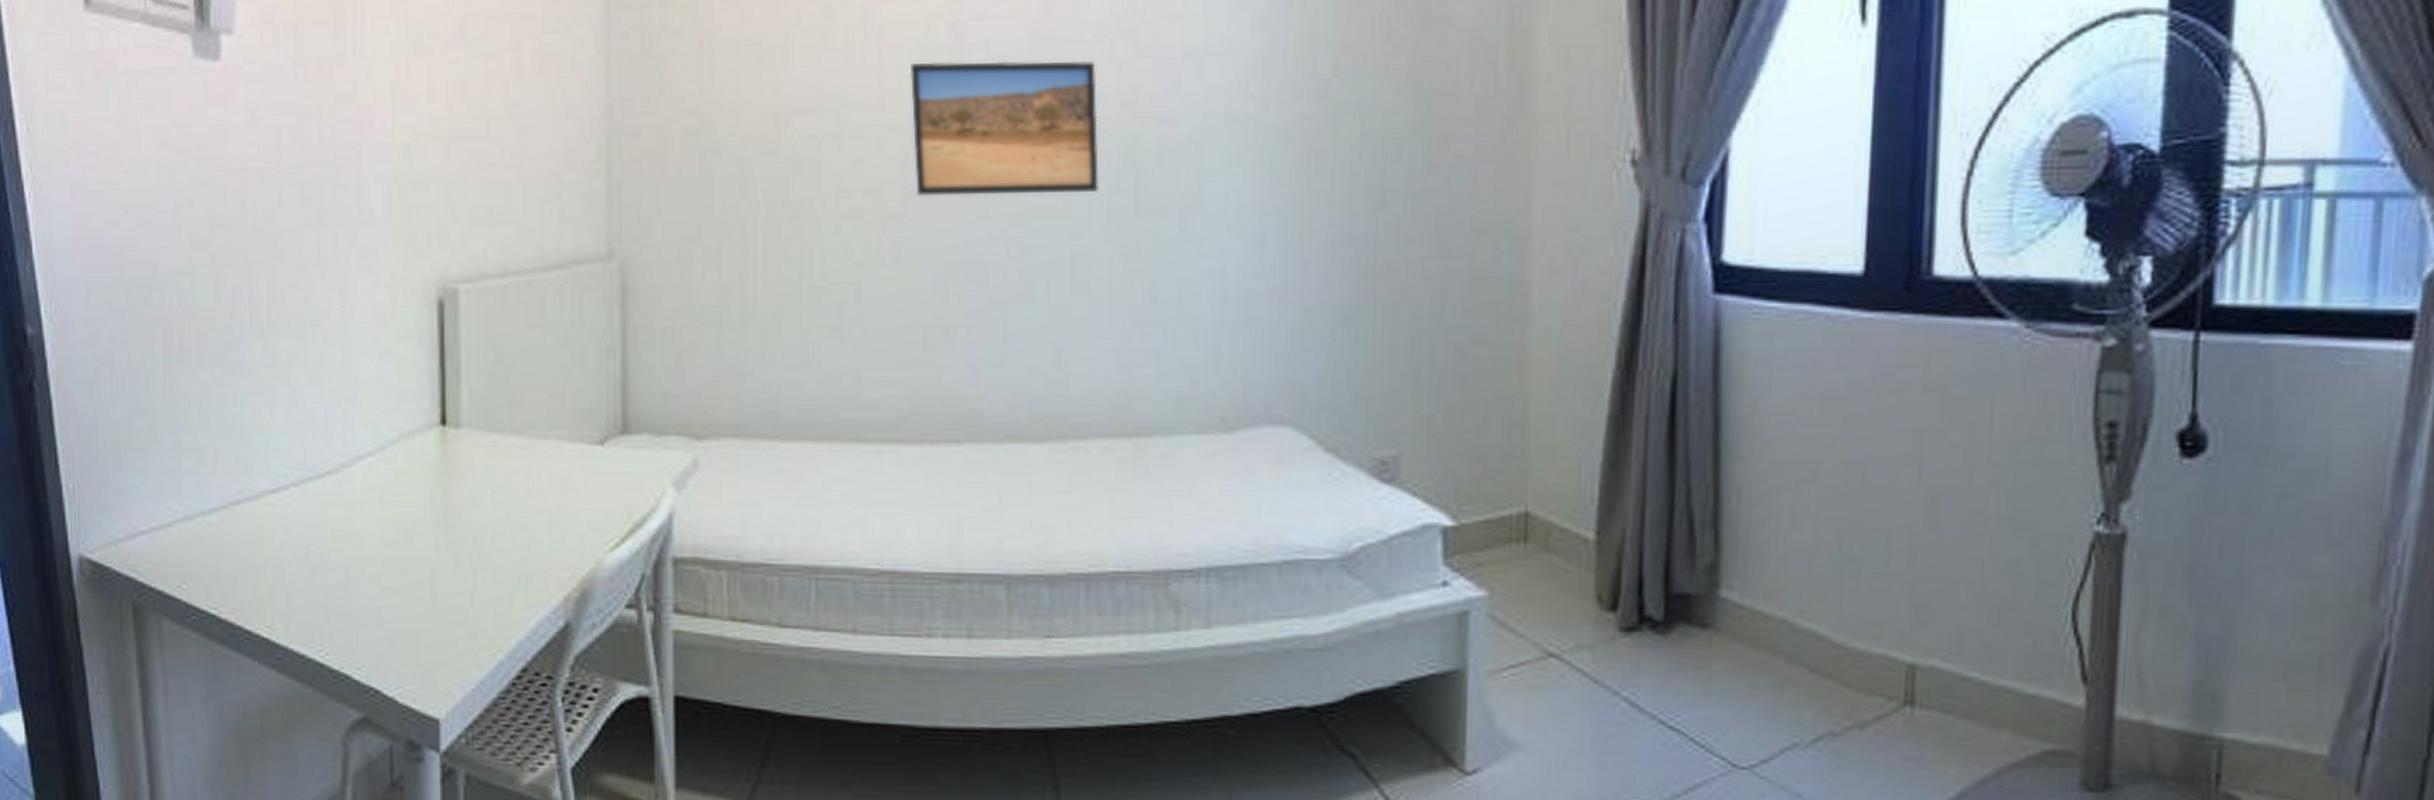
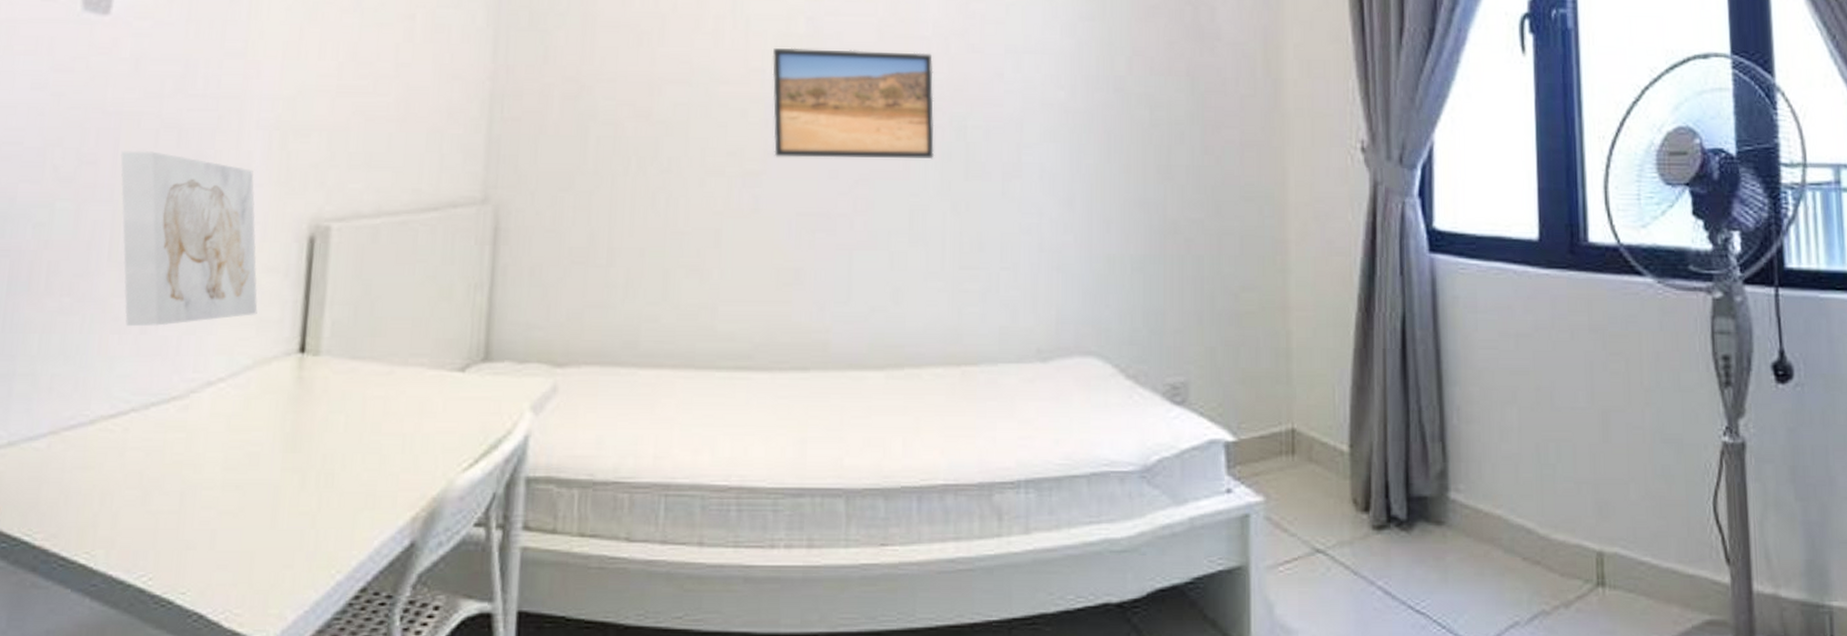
wall art: none [249,211,397,399] -> present [120,151,258,327]

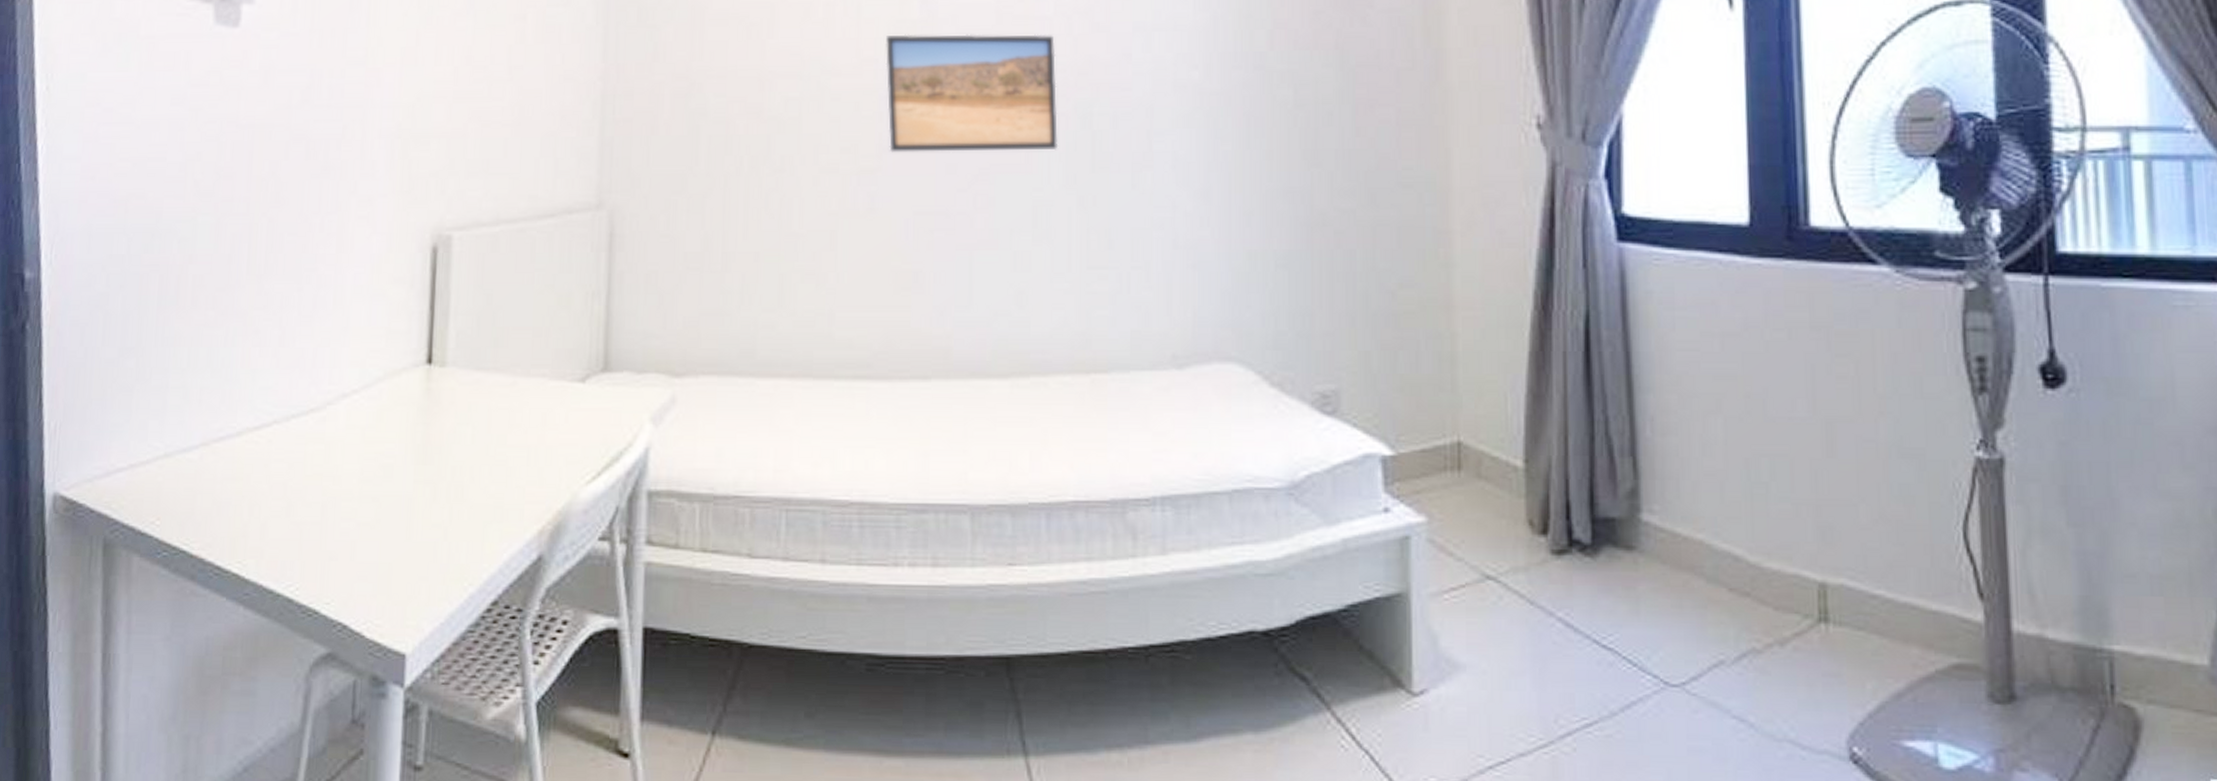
wall art: present [120,151,258,327] -> none [255,163,386,340]

